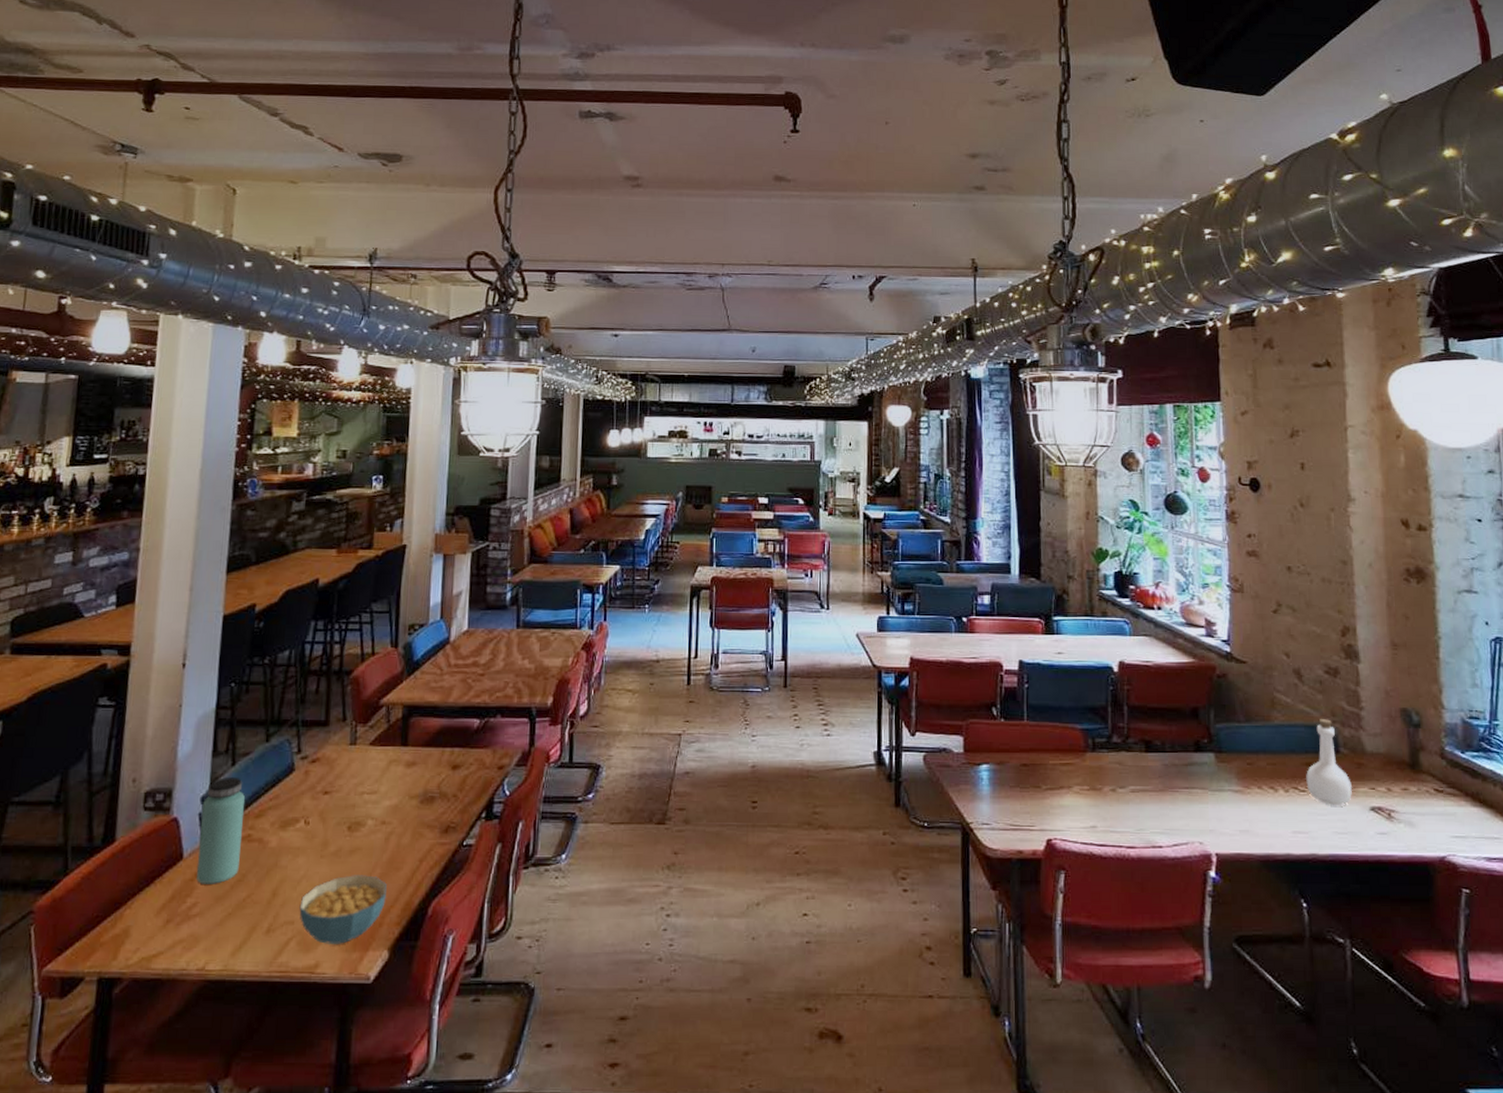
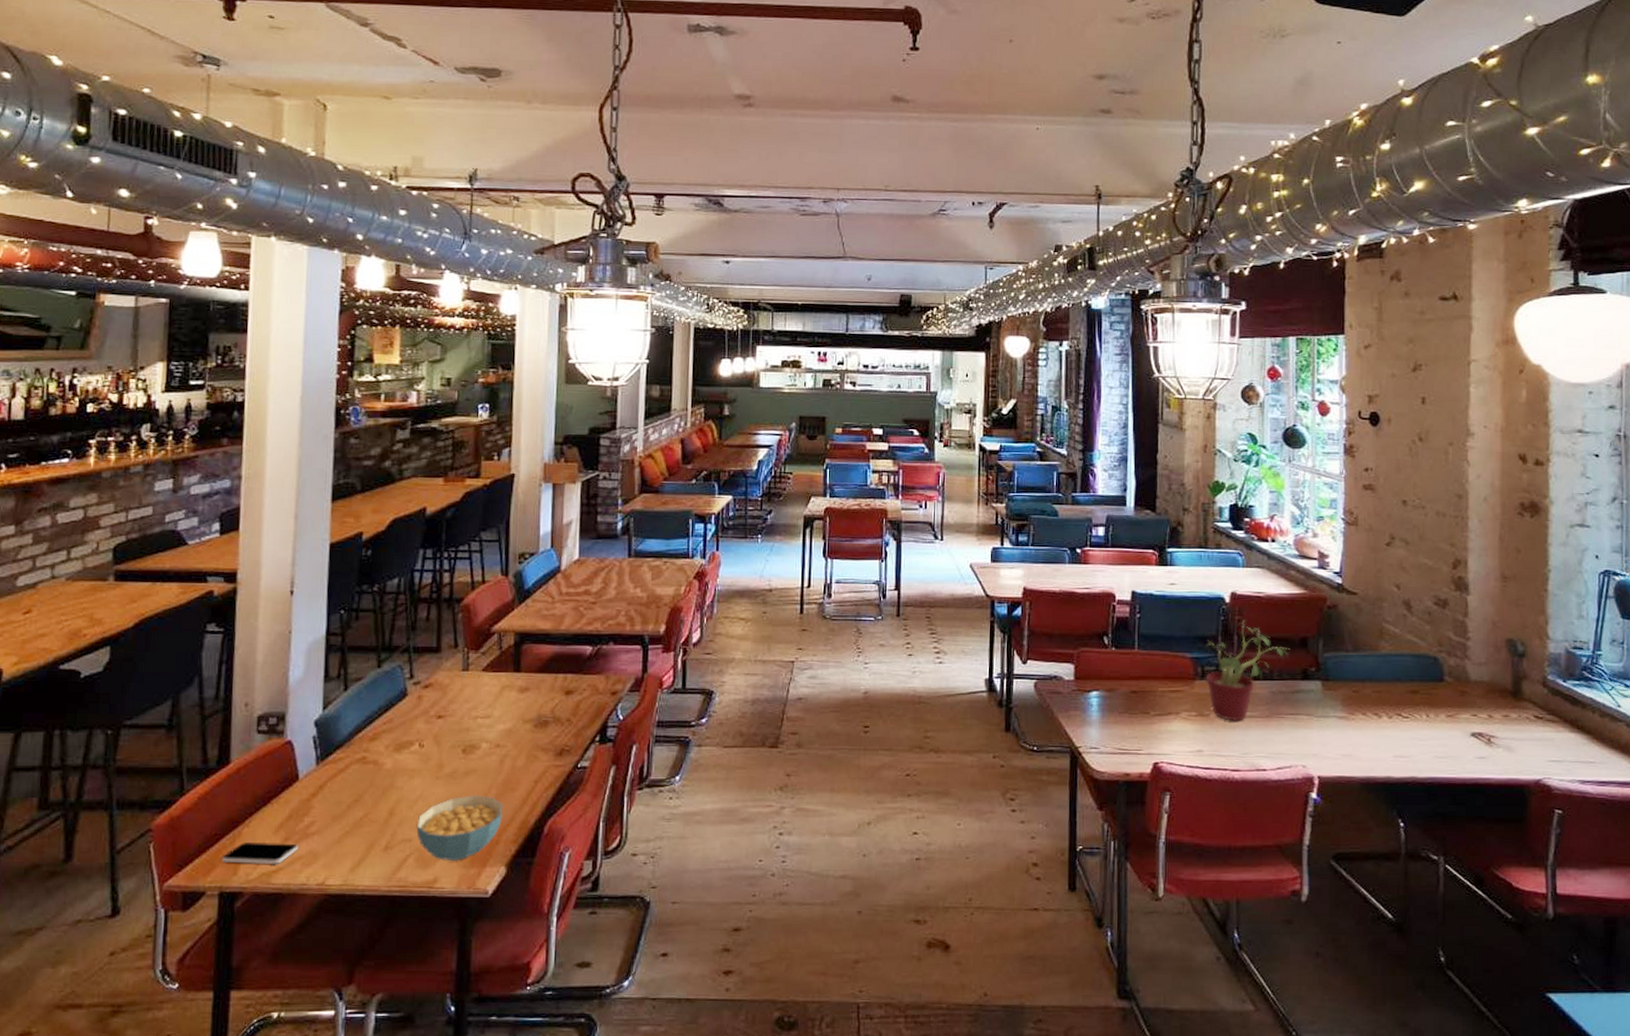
smartphone: none [102,924,180,949] -> present [222,841,299,865]
bottle: present [196,777,245,884] -> none [312,702,358,804]
potted plant: none [1094,690,1181,795] -> present [1205,620,1290,721]
bottle: present [1306,719,1352,806] -> none [1410,649,1454,732]

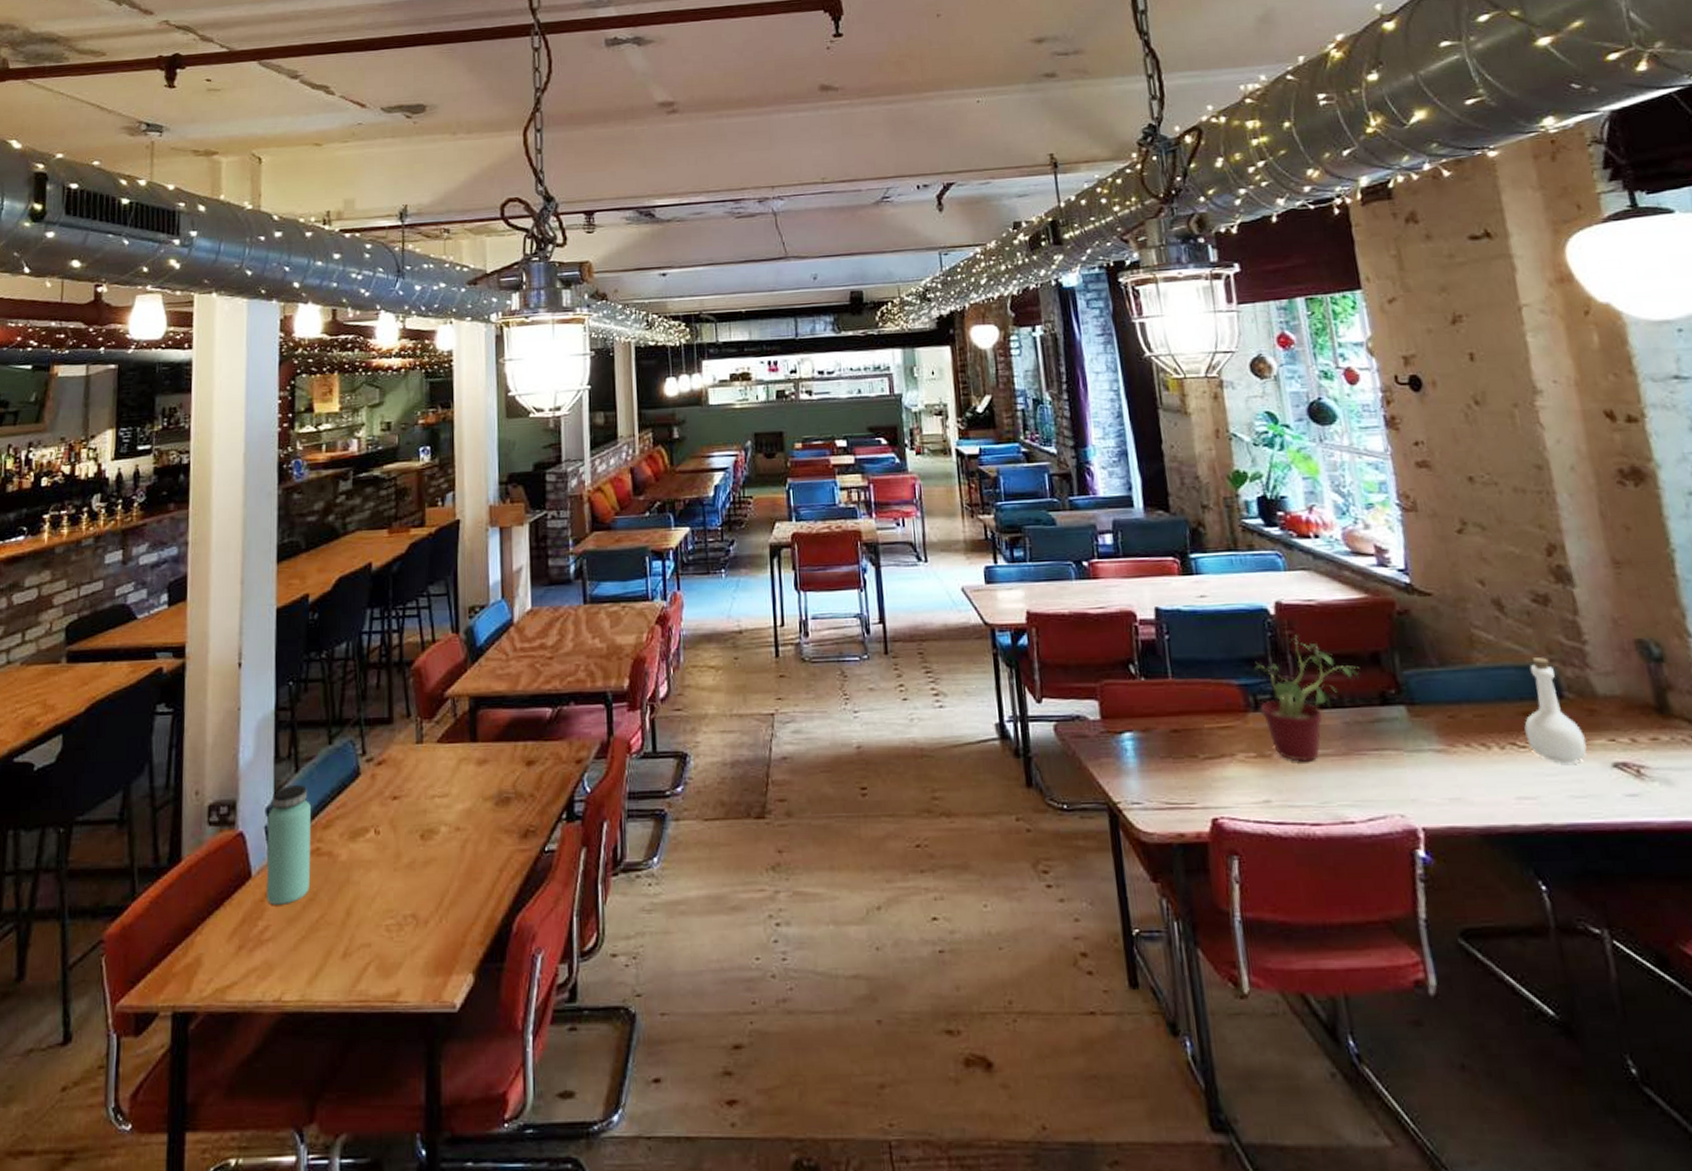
smartphone: present [222,841,299,865] -> none [175,951,253,979]
bottle: none [312,702,358,804] -> present [266,785,311,905]
cereal bowl: present [416,795,503,861] -> none [375,889,466,968]
bottle: none [1410,649,1454,732] -> present [1524,657,1587,764]

